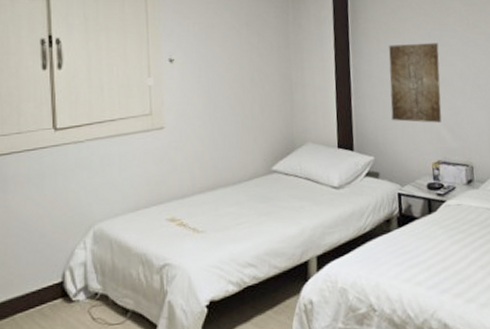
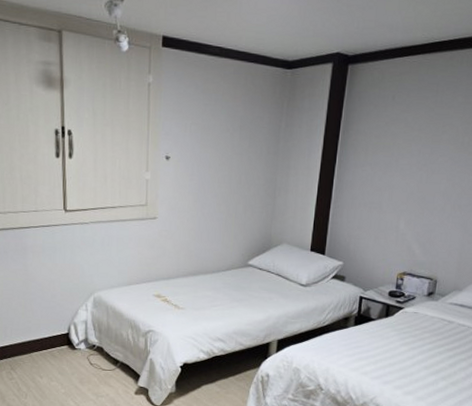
wall art: present [389,42,442,123] -> none [366,158,427,237]

